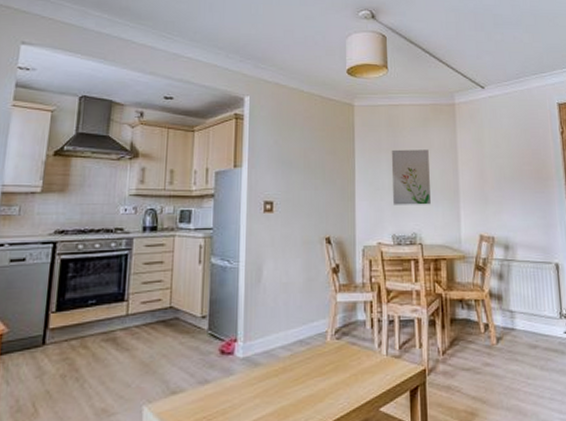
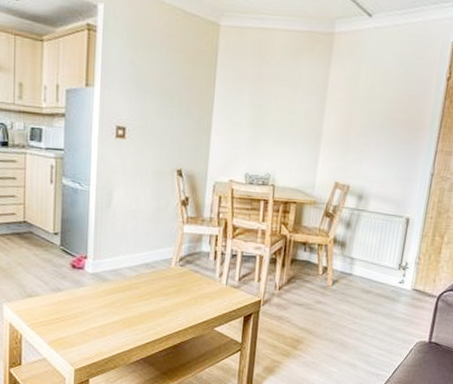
wall art: present [391,149,431,205] -> none [249,81,296,146]

